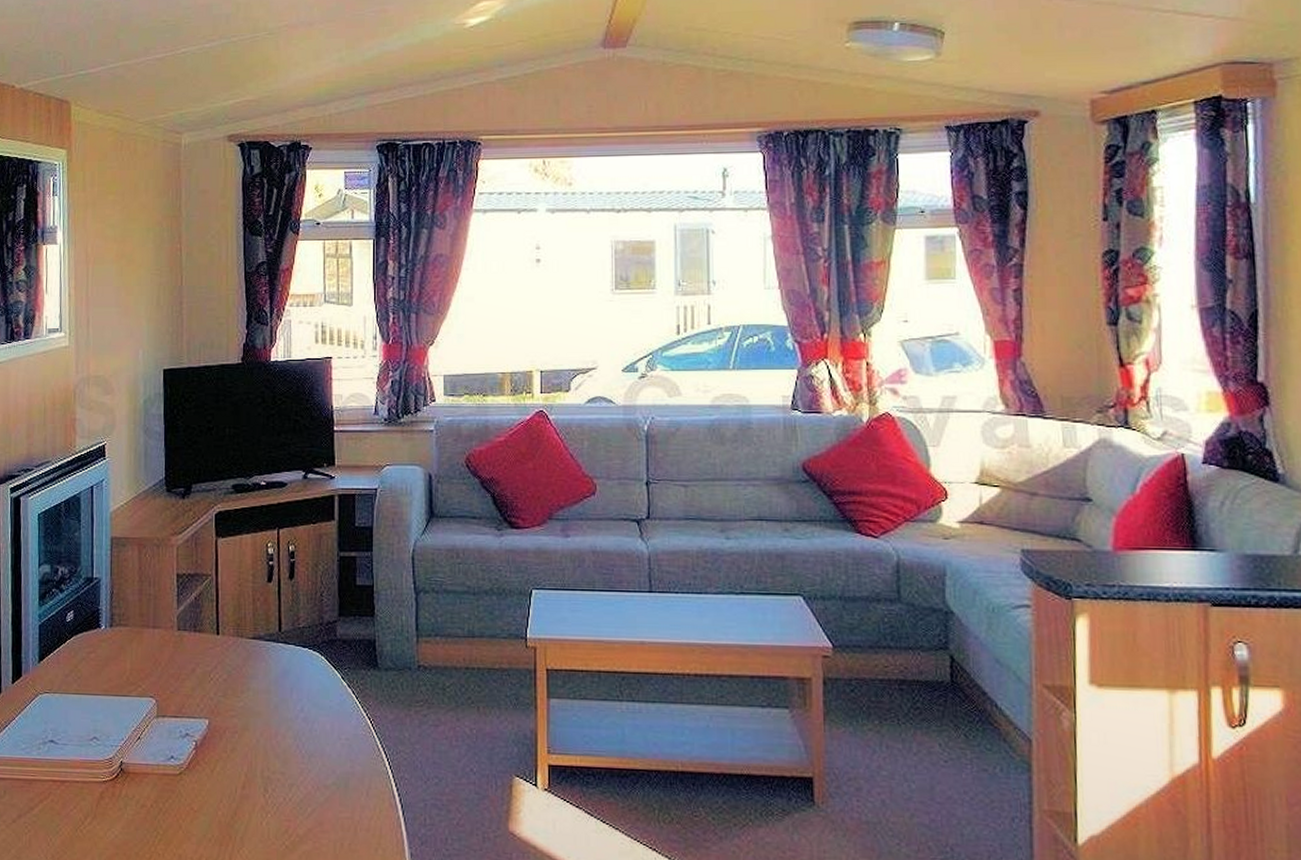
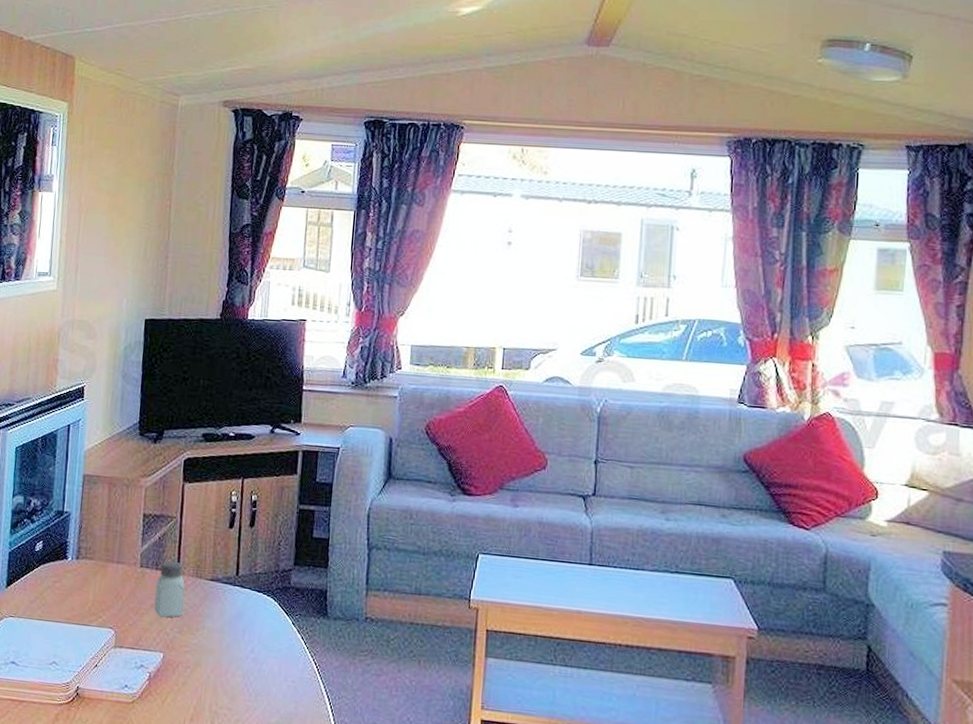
saltshaker: none [195,622,227,682] -> present [154,561,185,618]

